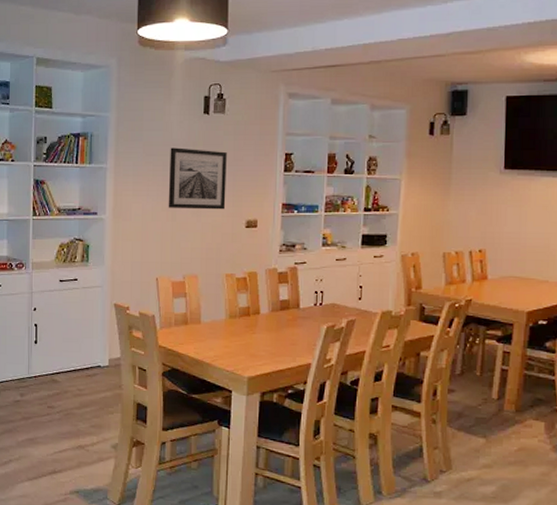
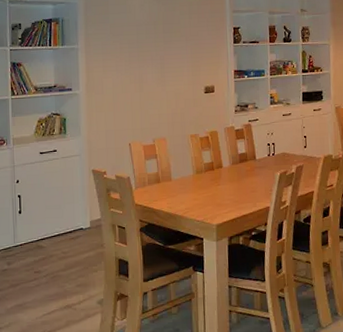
wall art: present [168,147,227,210] -> none [134,27,186,81]

